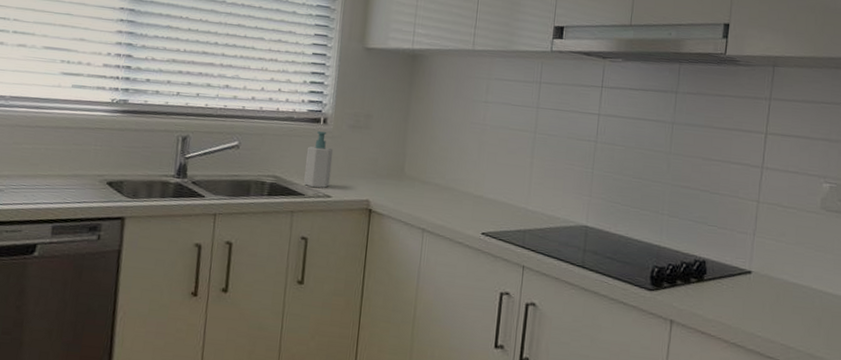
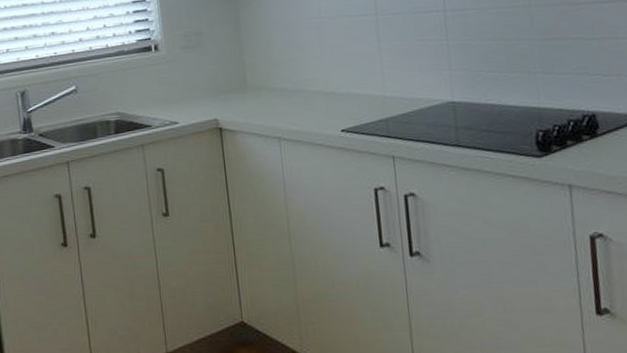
soap bottle: present [304,131,334,188] -> none [144,59,174,117]

